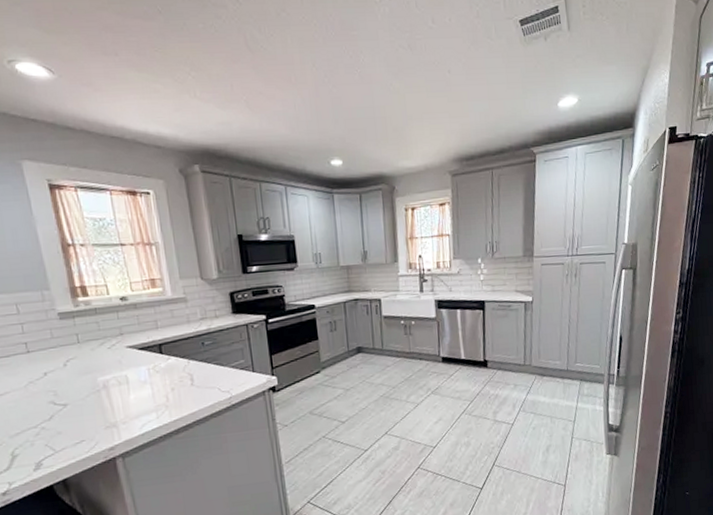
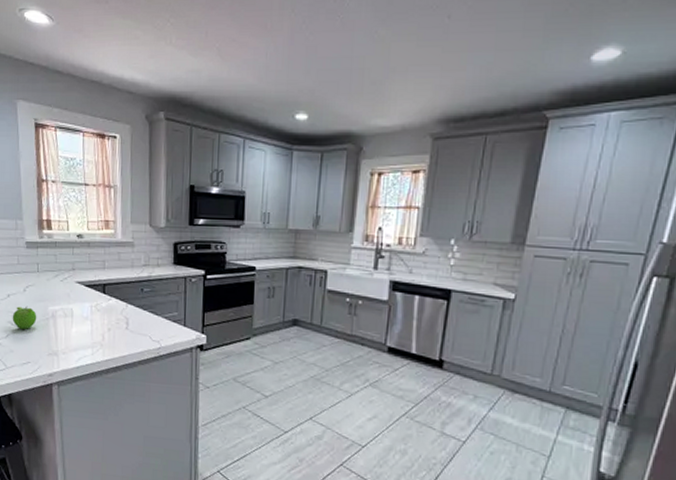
fruit: none [53,381,86,407] -> present [12,306,37,329]

